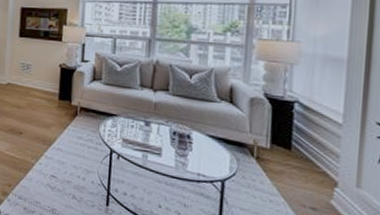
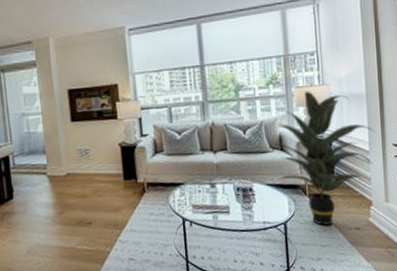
indoor plant: none [223,45,355,196] -> present [275,91,376,225]

